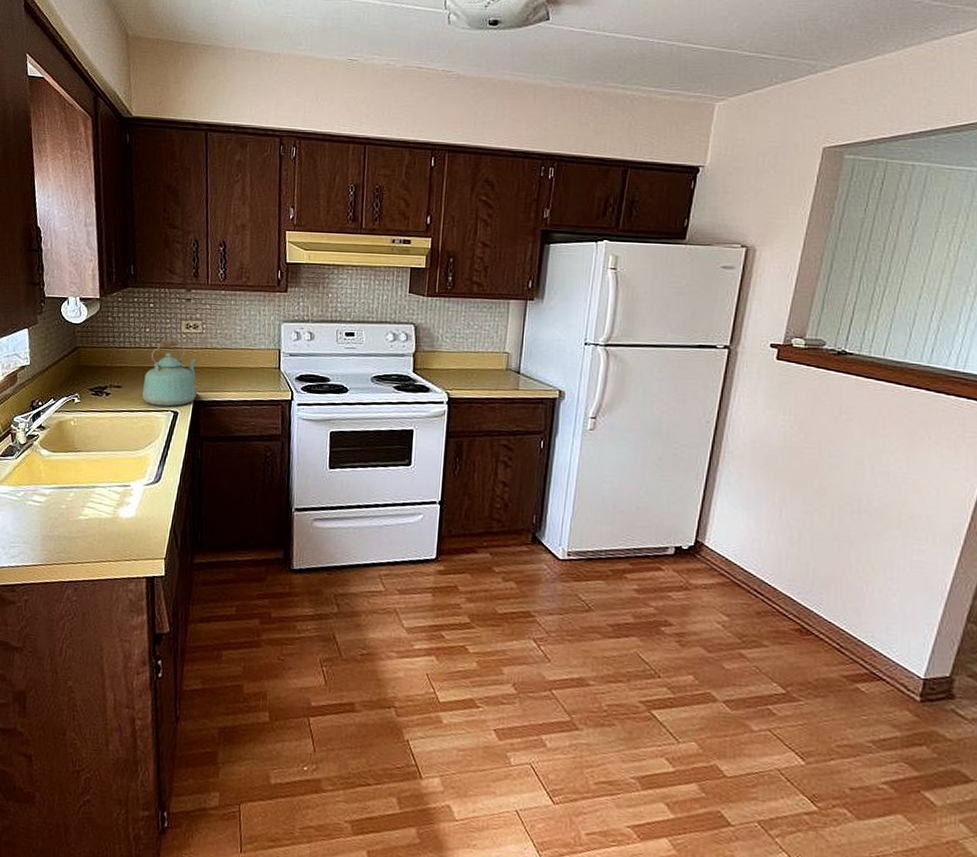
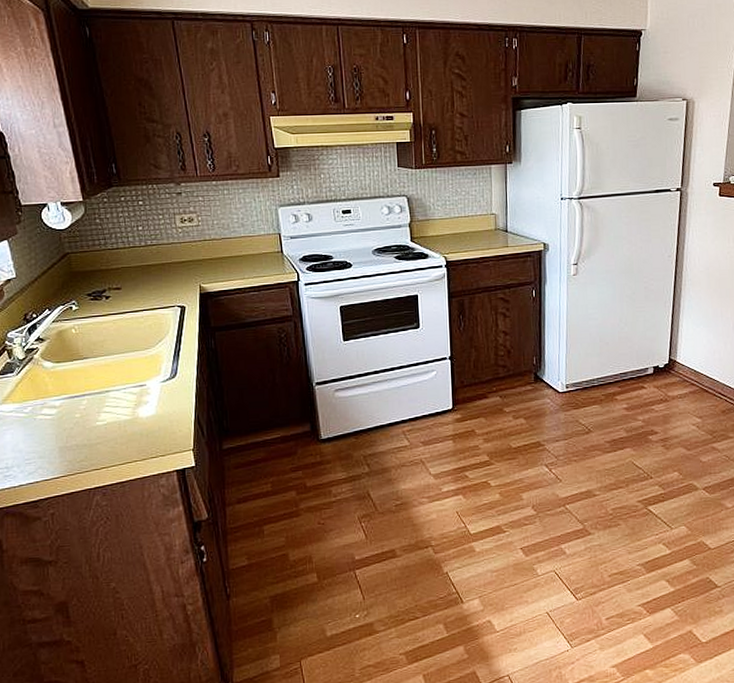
kettle: present [142,341,197,407] -> none [144,236,202,303]

